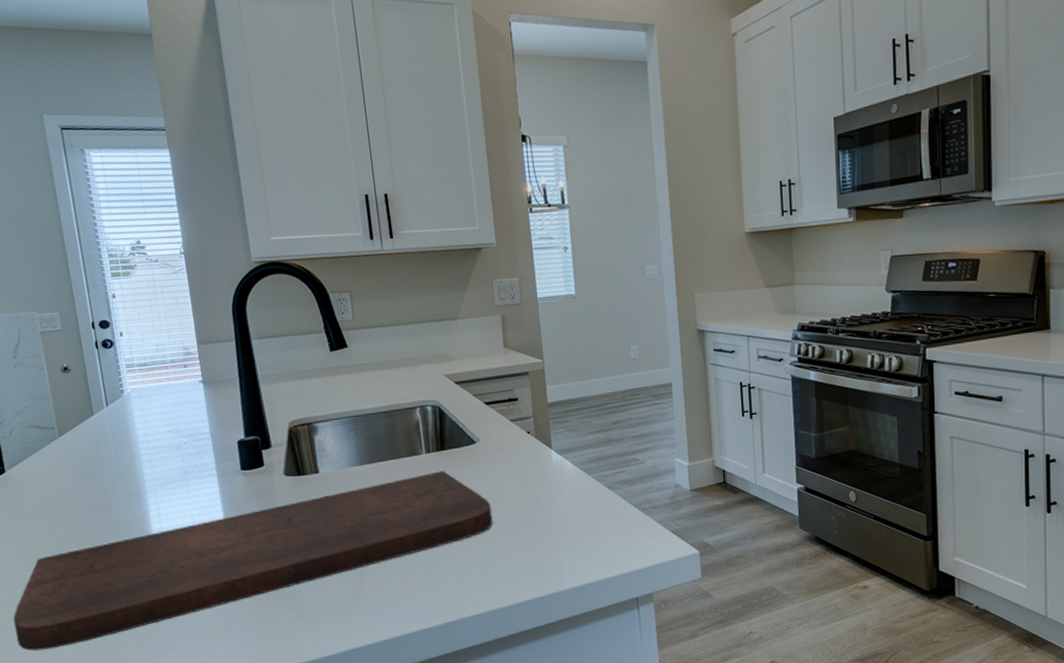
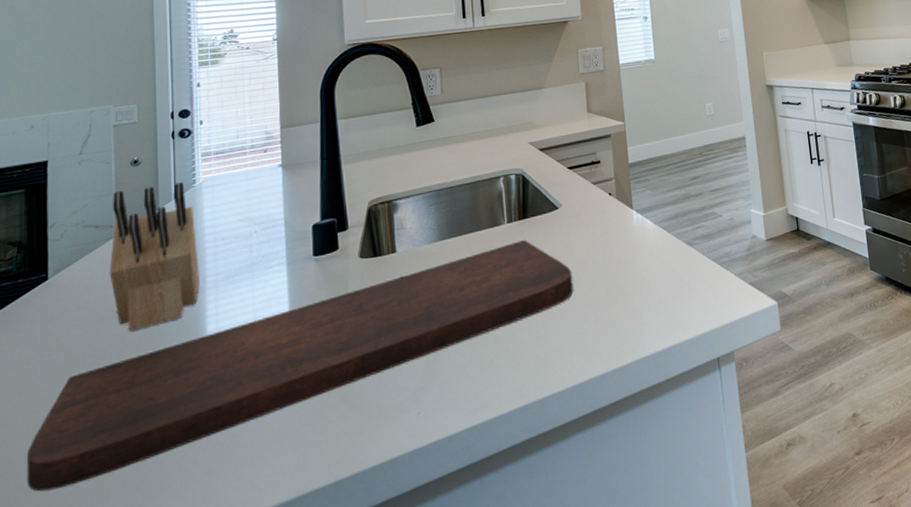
knife block: none [50,391,141,525] -> present [109,182,200,332]

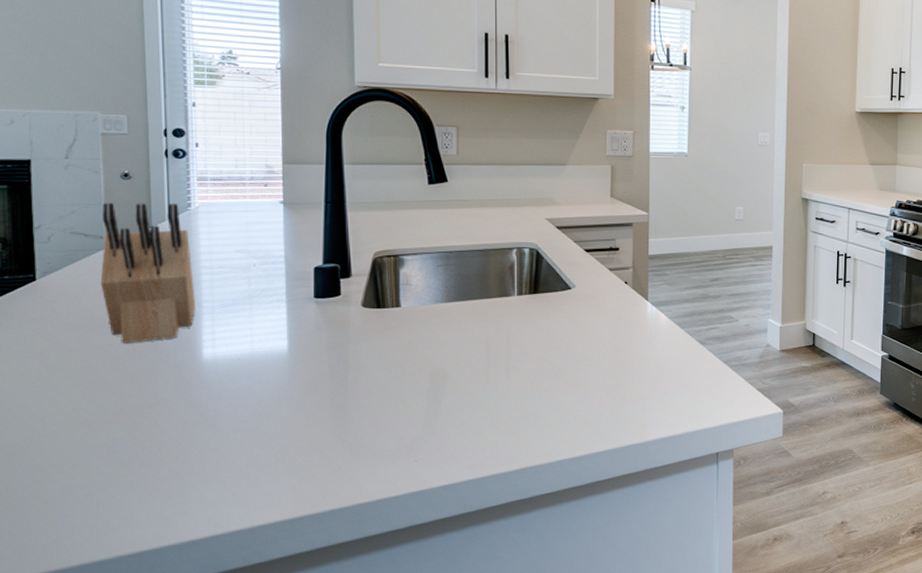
cutting board: present [26,240,574,492] -> none [20,314,580,478]

